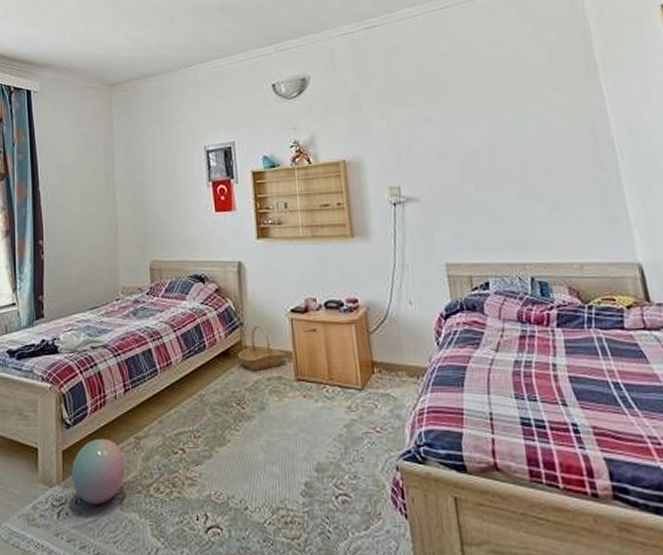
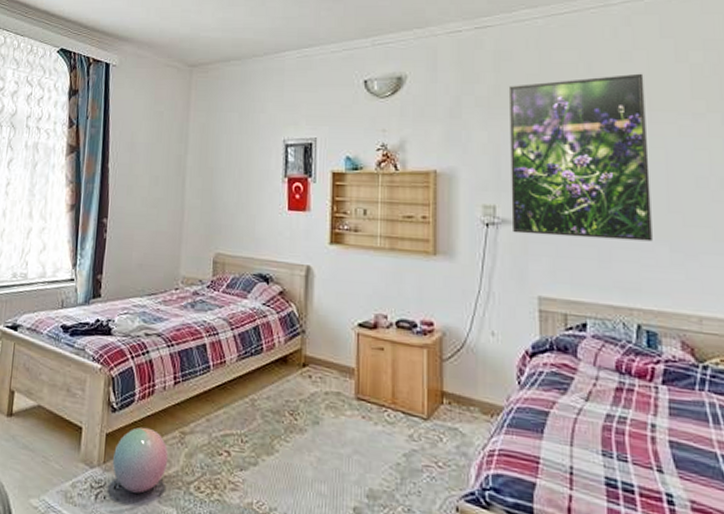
basket: present [237,325,285,372] -> none [295,334,347,384]
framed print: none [399,56,535,209] -> present [508,73,652,242]

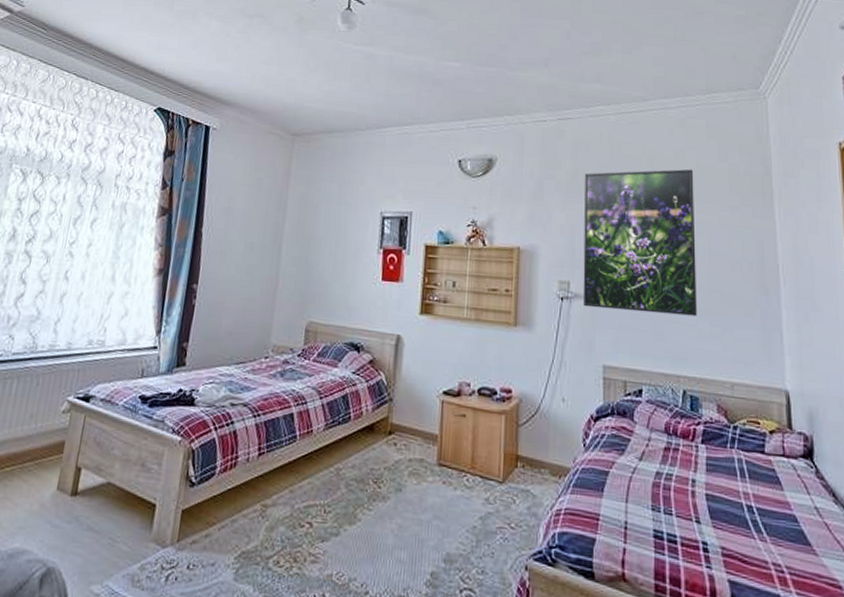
ball: present [112,427,169,494] -> none [186,501,248,572]

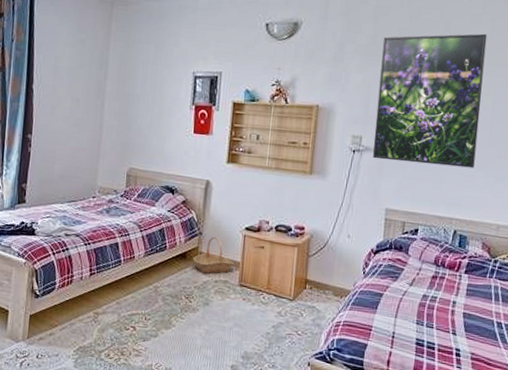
basket: none [381,402,431,451] -> present [192,236,234,274]

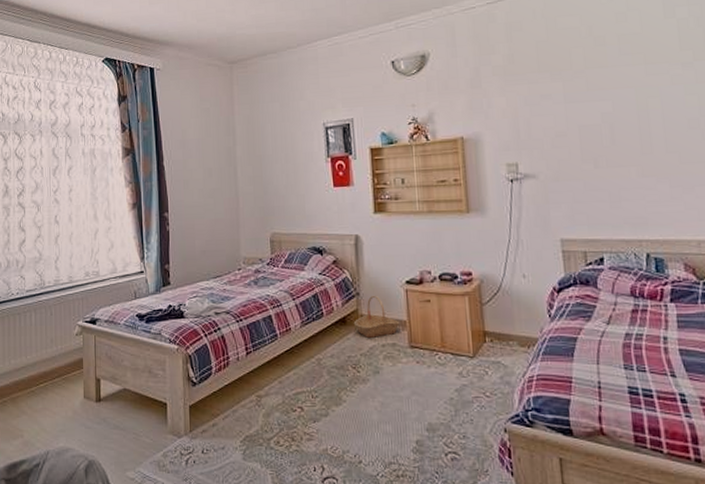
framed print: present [373,33,487,168] -> none [521,31,655,186]

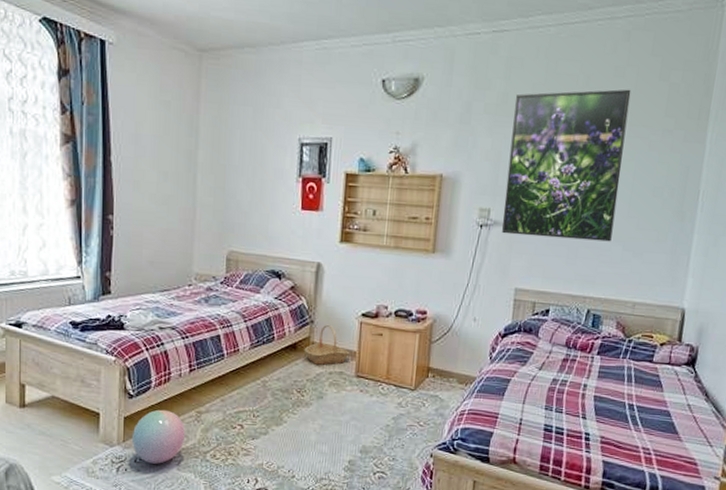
ball: none [197,395,249,454] -> present [131,409,186,464]
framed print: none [521,31,655,186] -> present [502,89,631,242]

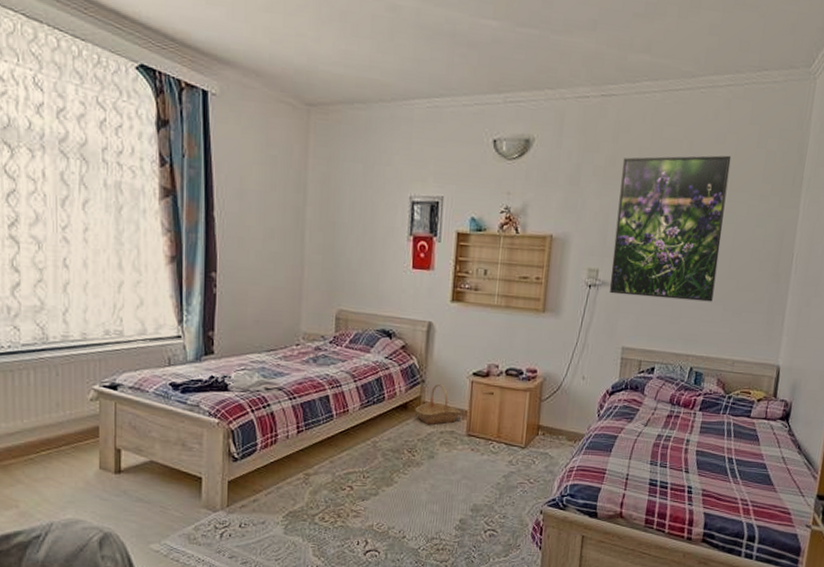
ball: present [131,409,186,464] -> none [236,472,293,528]

